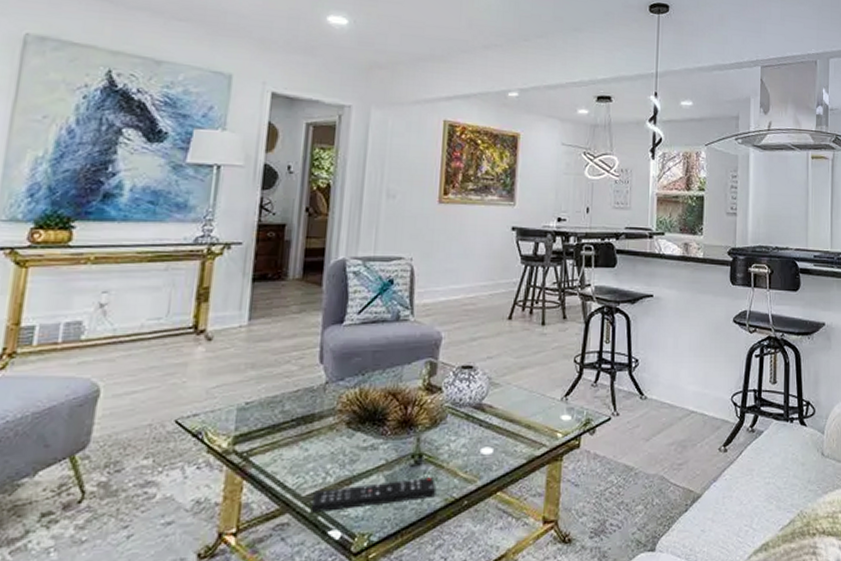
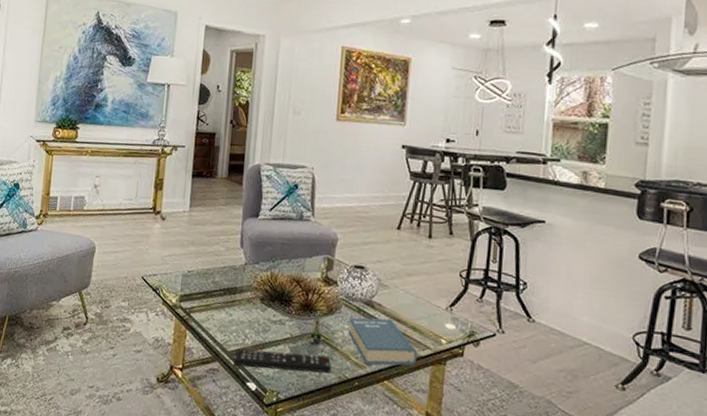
book: none [455,420,533,478] -> present [348,317,418,366]

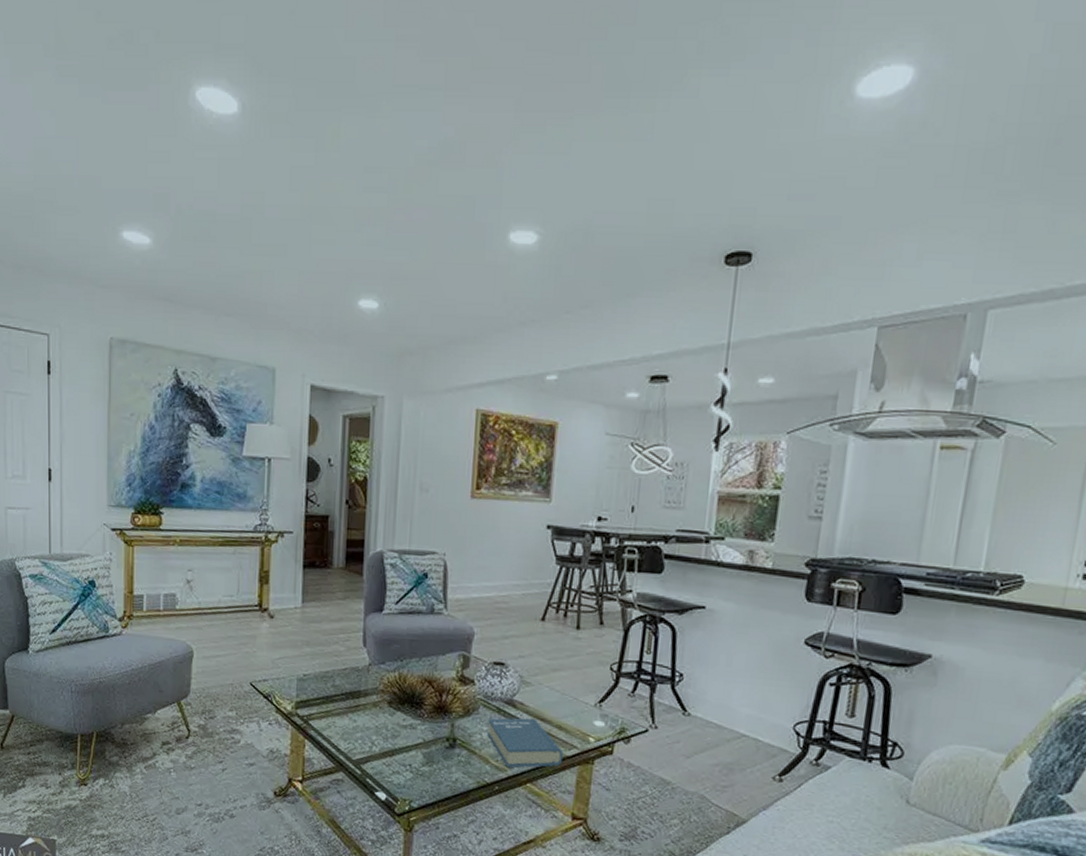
remote control: present [234,348,332,374] -> none [360,757,469,779]

